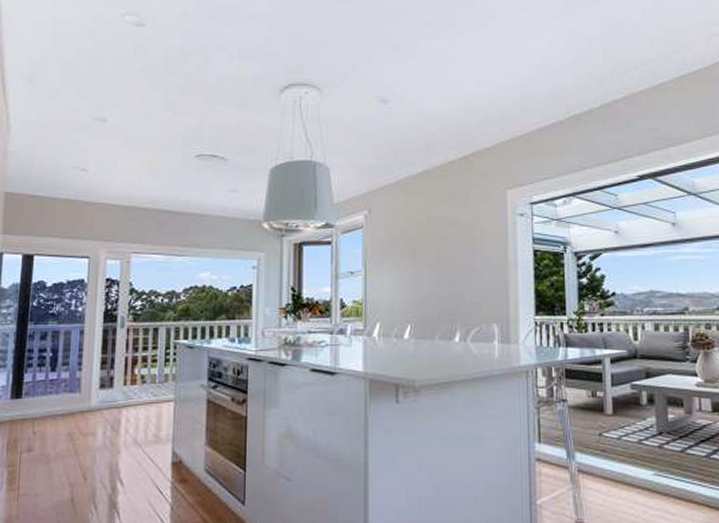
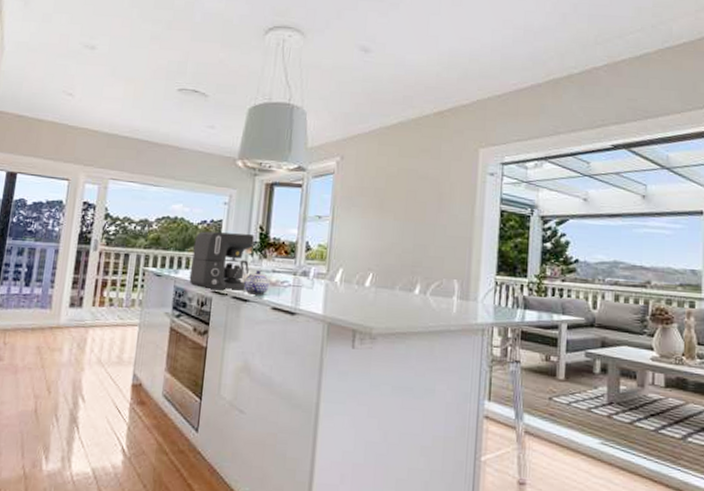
coffee maker: none [223,297,287,357] -> present [189,231,255,291]
teapot: none [280,332,307,358] -> present [244,270,270,295]

